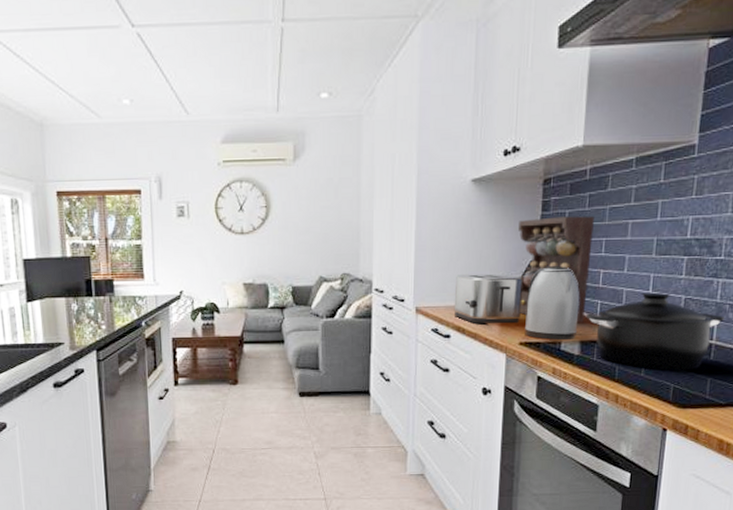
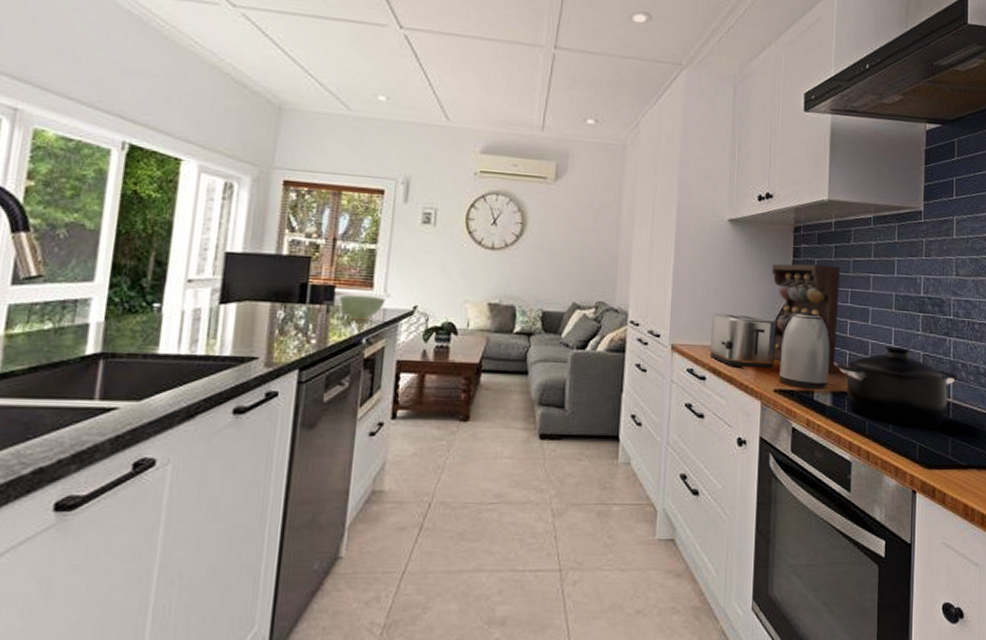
bowl: none [117,286,156,307] -> present [338,295,386,321]

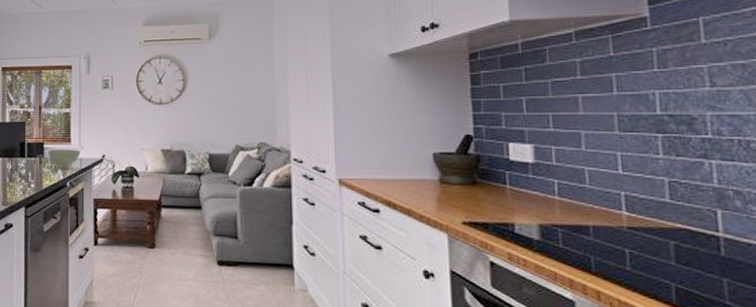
toaster: present [709,313,778,369] -> none [380,147,460,201]
spice rack: present [772,263,840,372] -> none [446,89,539,203]
kettle: present [778,311,830,391] -> none [465,140,533,223]
saucepan: present [836,345,958,428] -> none [540,172,730,267]

